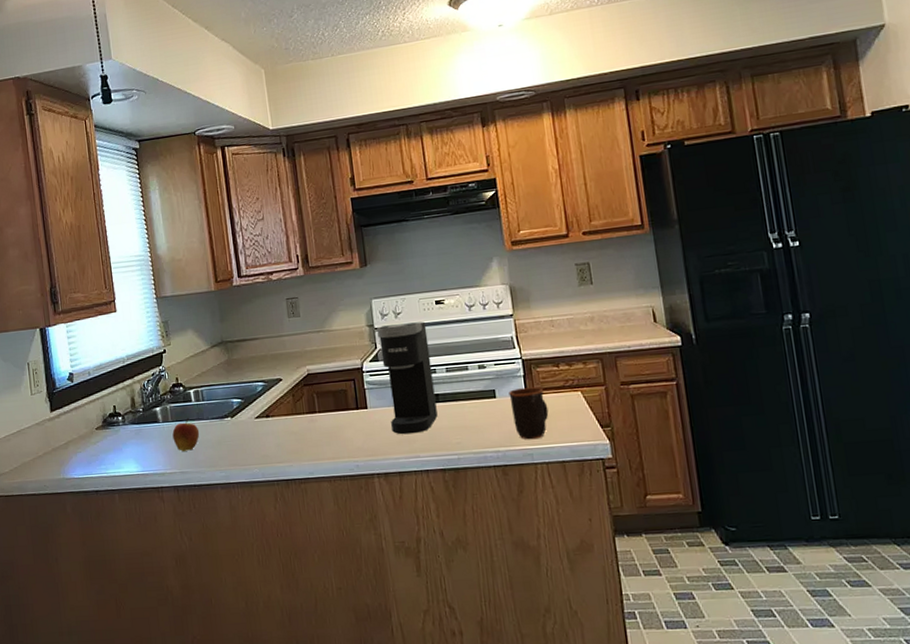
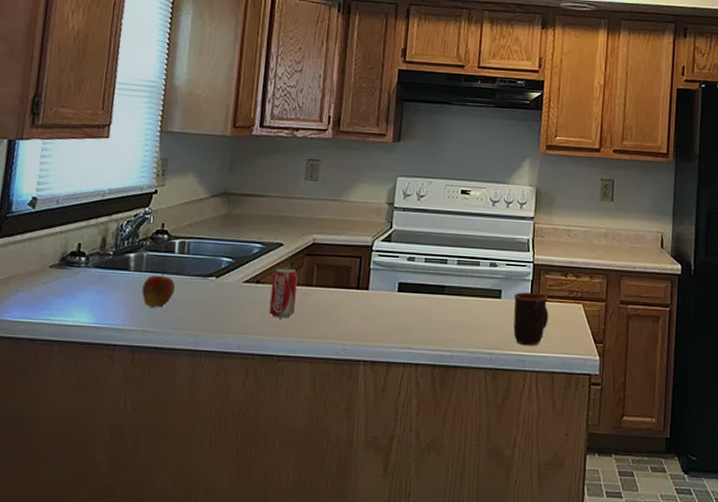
beverage can: none [279,399,306,446] -> present [268,268,298,318]
coffee maker: present [377,321,438,435] -> none [389,206,447,324]

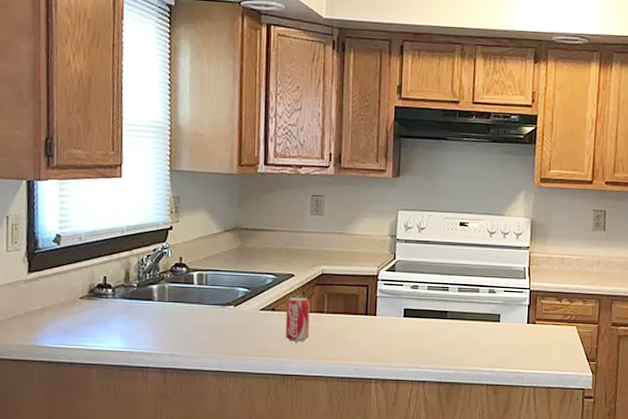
apple: present [142,269,176,308] -> none [167,299,198,334]
mug: present [513,292,549,346] -> none [512,316,545,365]

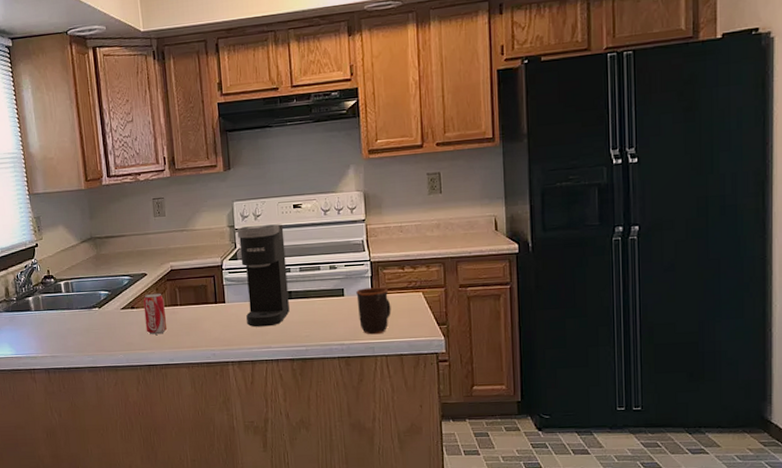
coffee maker: none [397,238,447,346] -> present [237,224,290,327]
mug: none [512,316,545,365] -> present [356,287,391,335]

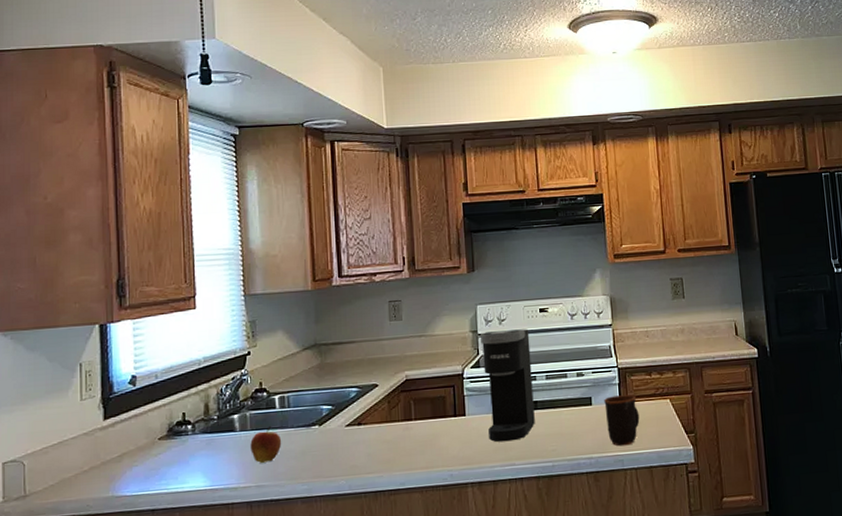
apple: none [44,306,69,338] -> present [250,425,282,463]
beverage can: present [143,293,168,335] -> none [372,406,399,455]

